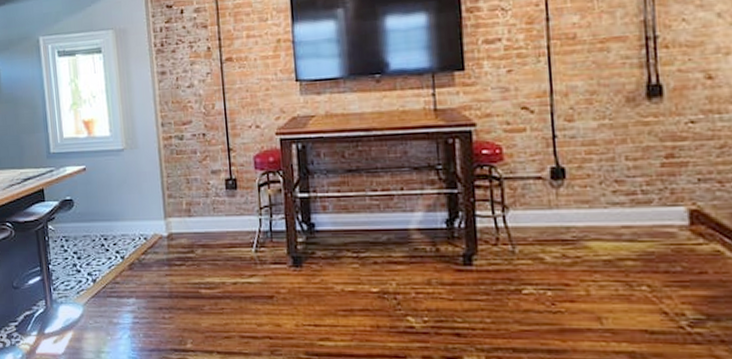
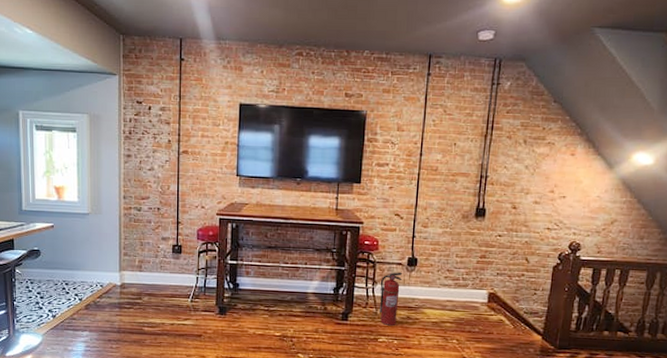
fire extinguisher: none [513,189,547,270] -> present [379,272,402,326]

